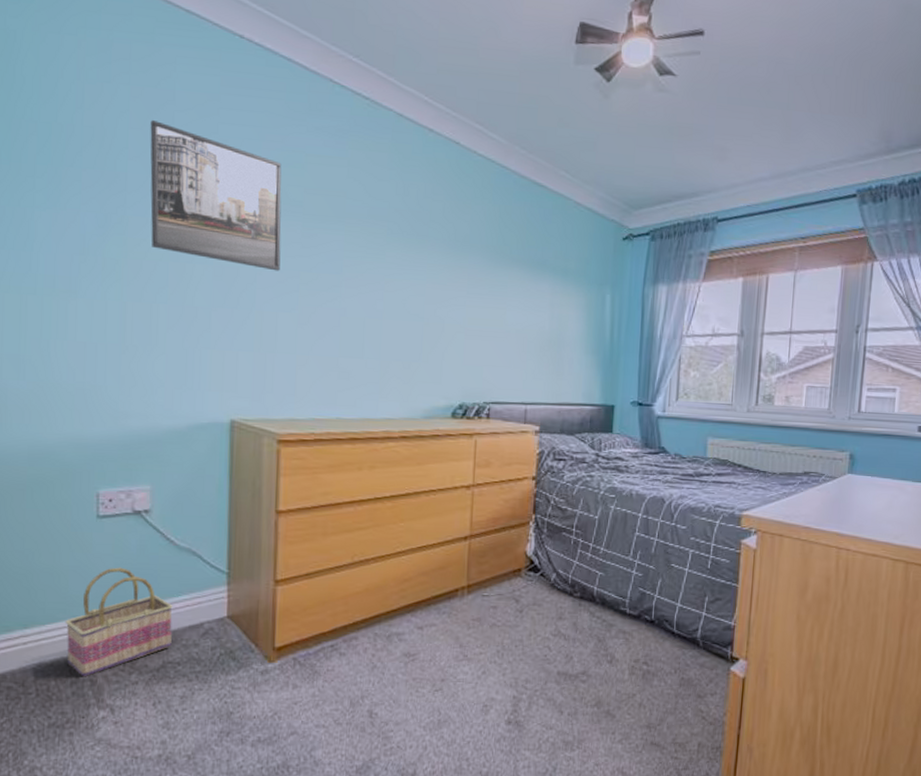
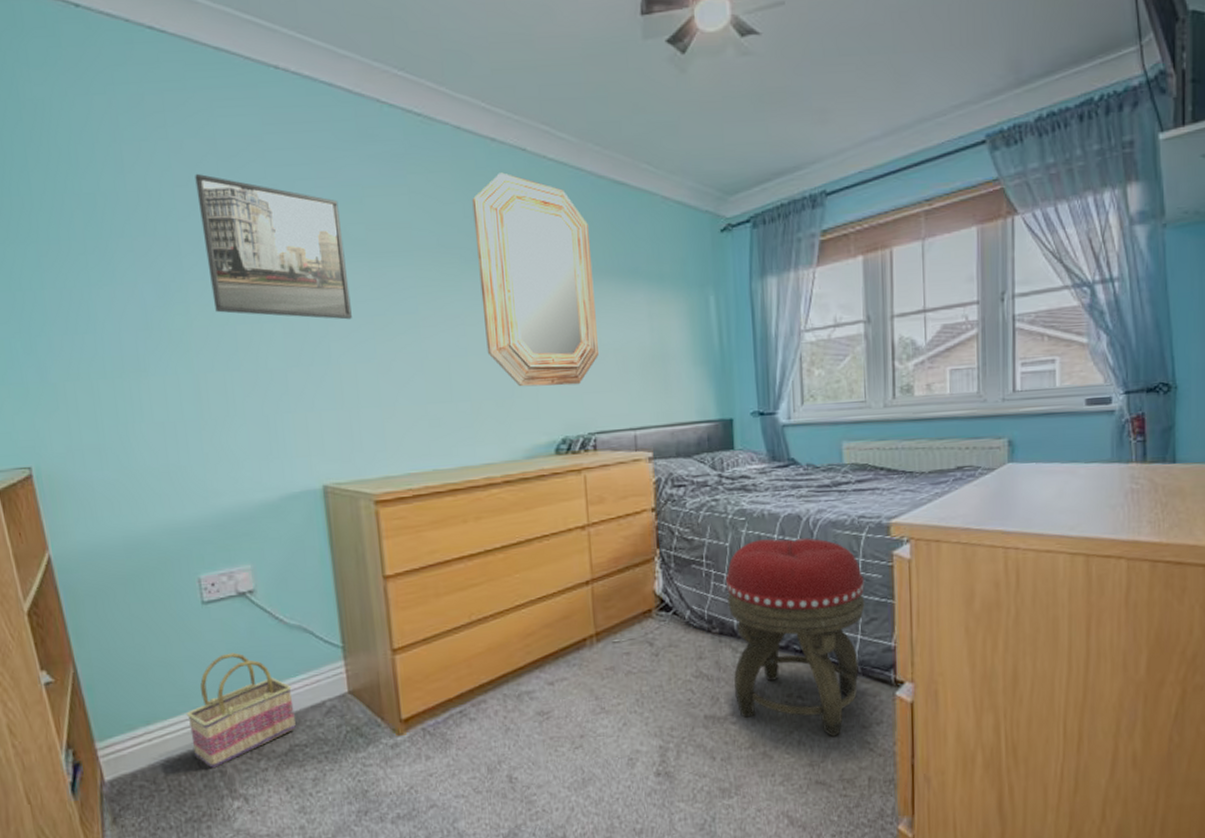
home mirror: none [401,160,507,358] -> present [472,172,600,387]
footstool: none [587,516,714,702] -> present [726,538,865,737]

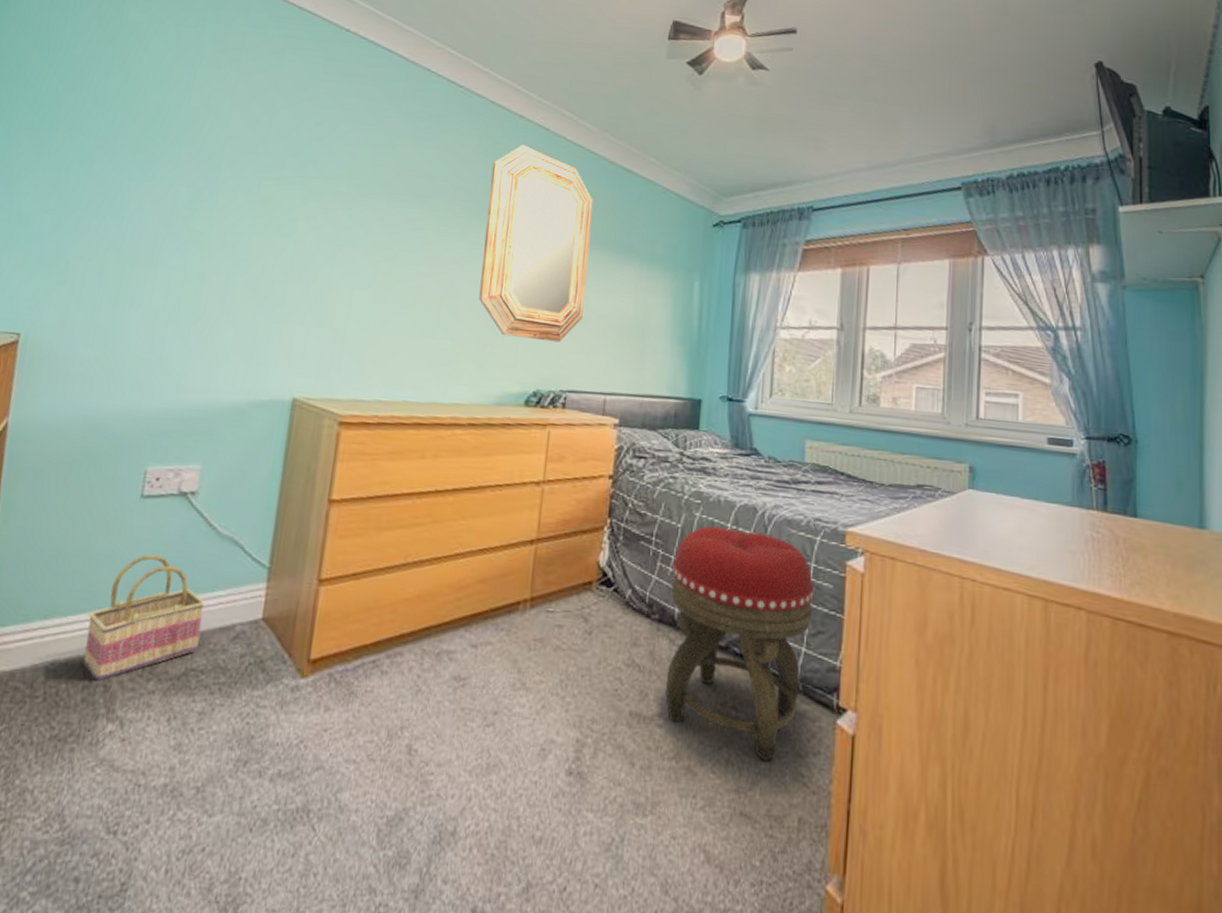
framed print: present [195,173,352,320] -> none [237,102,373,248]

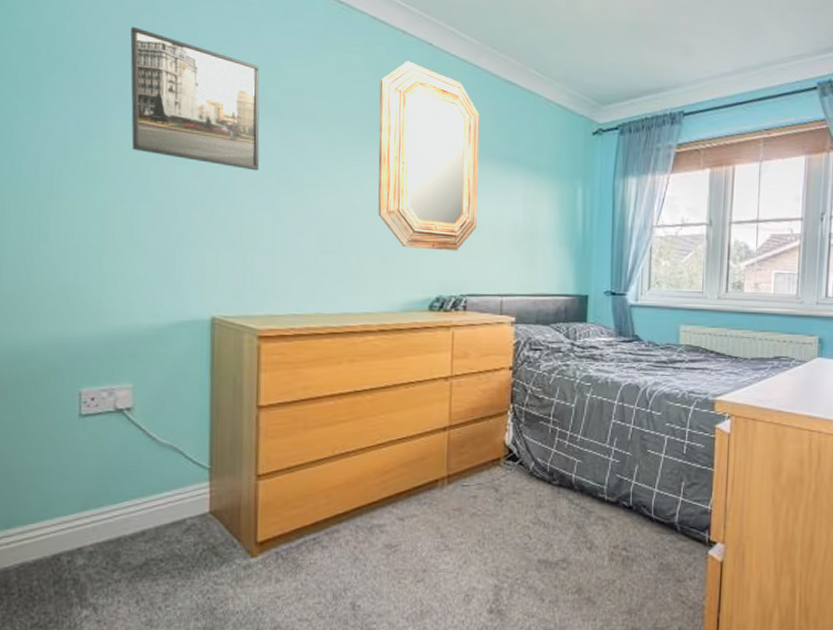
basket: present [83,554,206,682] -> none [47,465,155,576]
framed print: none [237,102,373,248] -> present [130,26,260,171]
footstool: present [665,526,814,762] -> none [567,404,689,588]

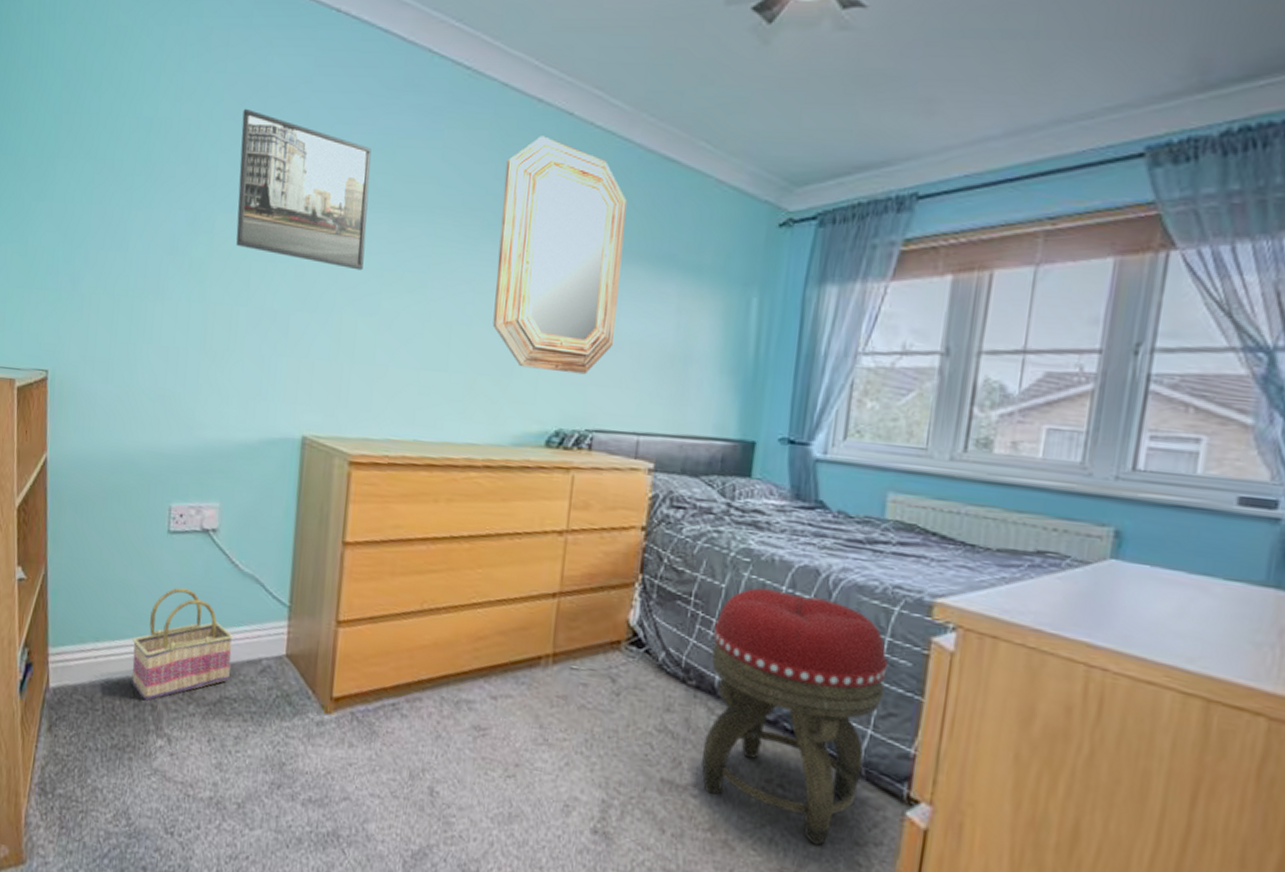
basket: none [47,465,155,576] -> present [132,587,233,701]
footstool: none [567,404,689,588] -> present [701,588,888,846]

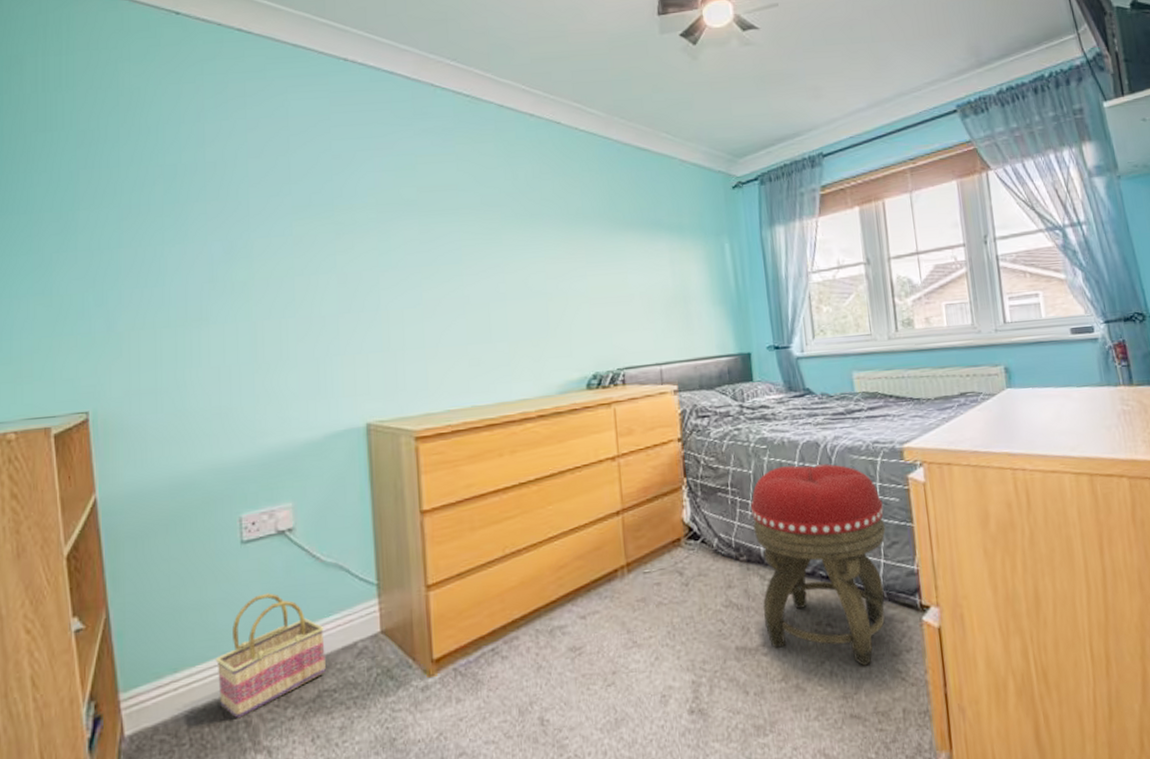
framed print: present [236,108,372,271] -> none [267,146,401,270]
home mirror: present [492,136,627,375] -> none [512,142,627,328]

